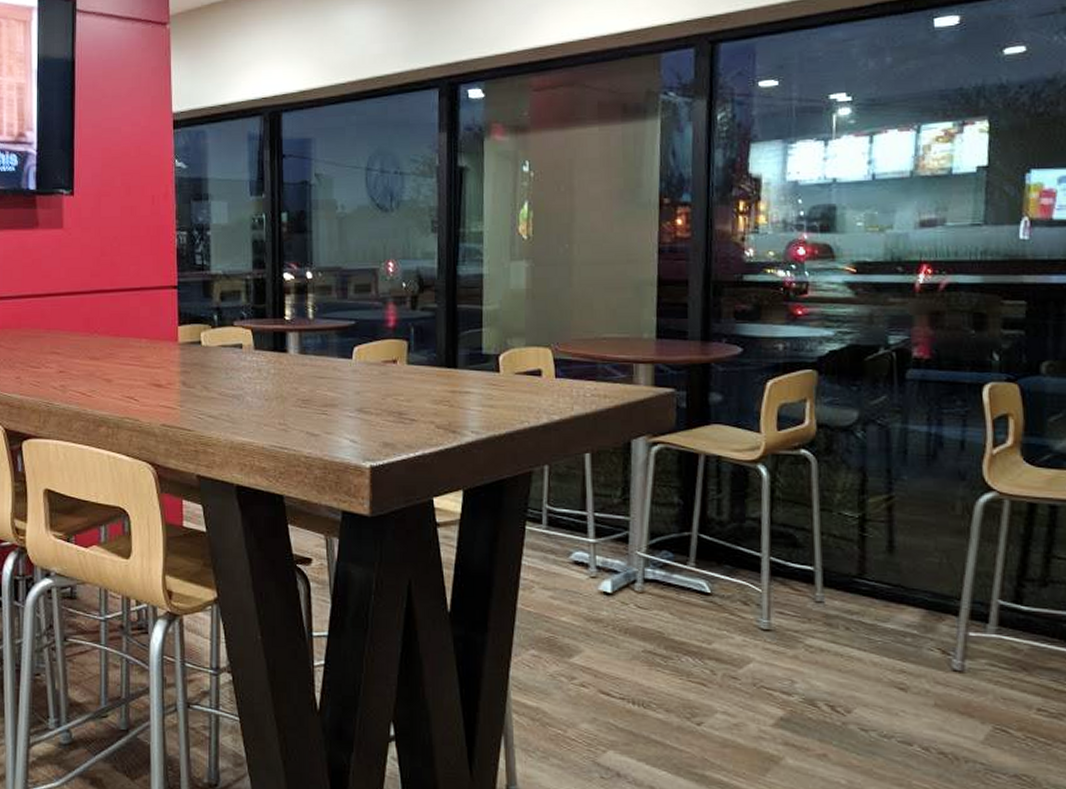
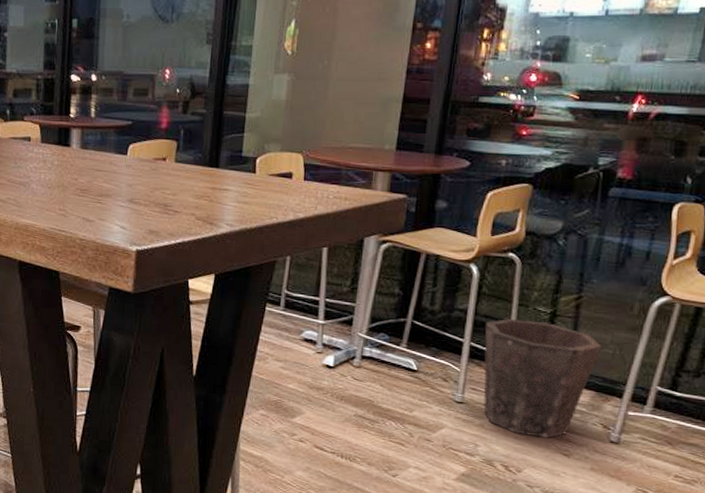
waste bin: none [783,527,925,669] -> present [483,319,602,438]

